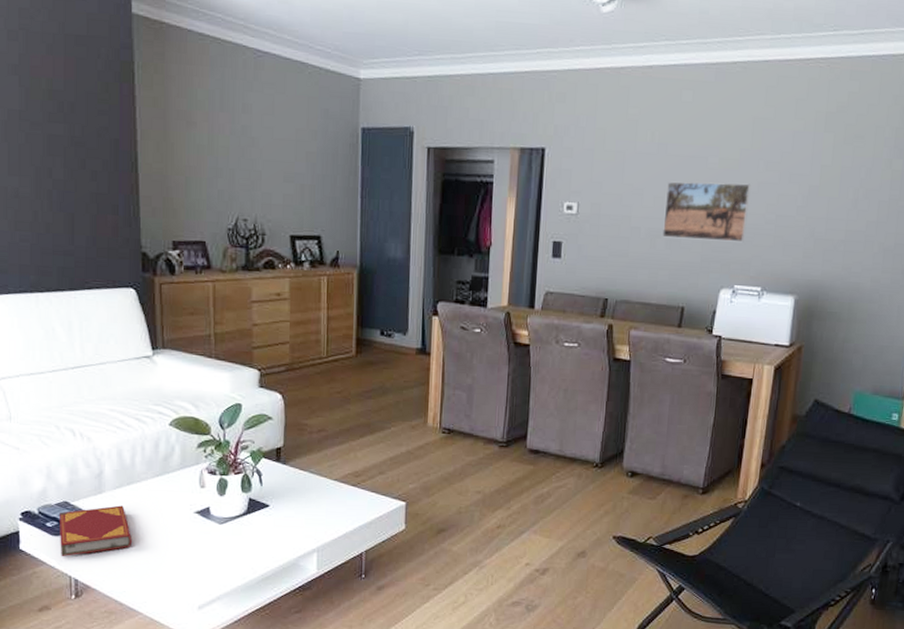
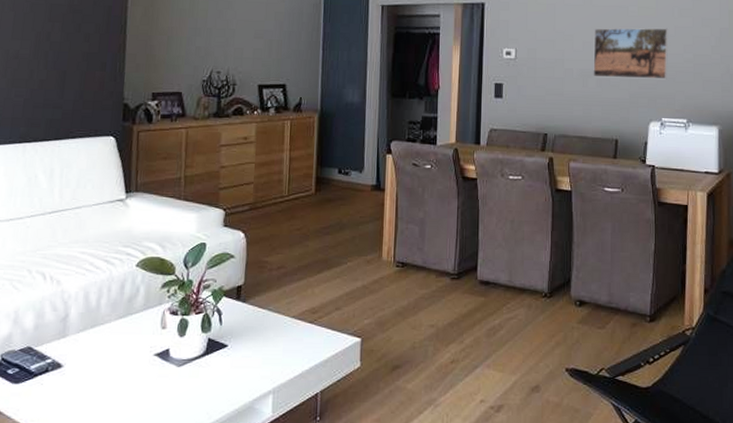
hardback book: present [60,505,131,557] -> none [18,349,90,406]

